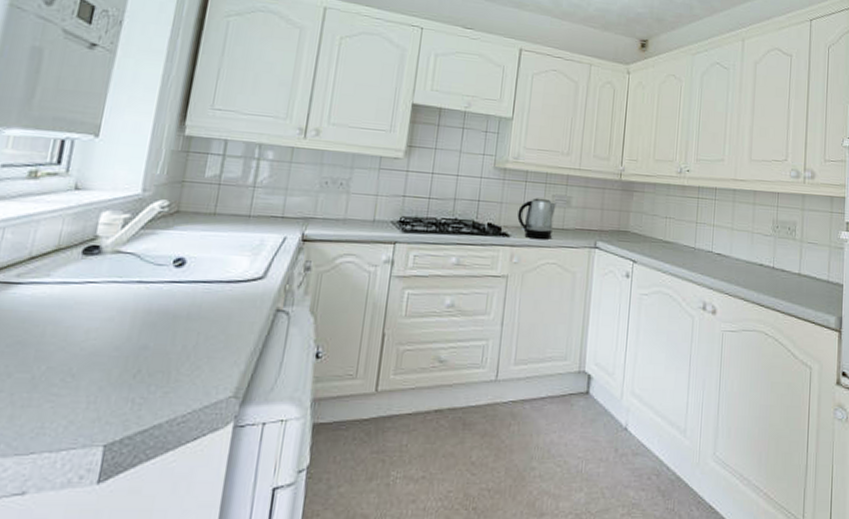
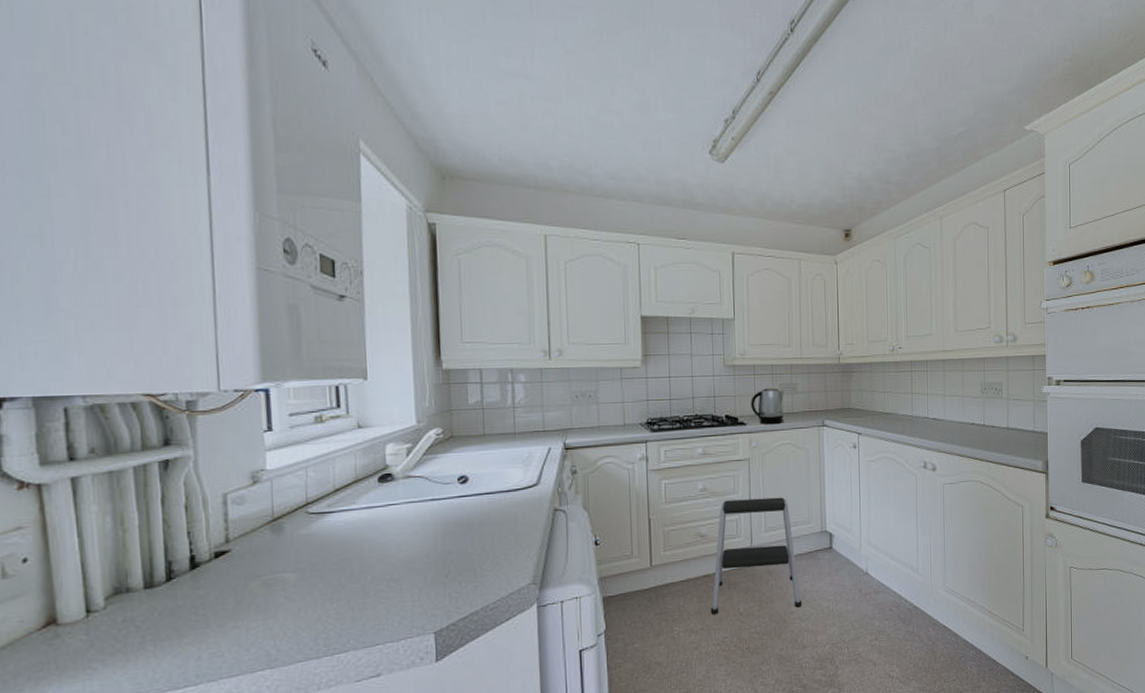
step stool: none [437,321,547,463] -> present [710,497,803,615]

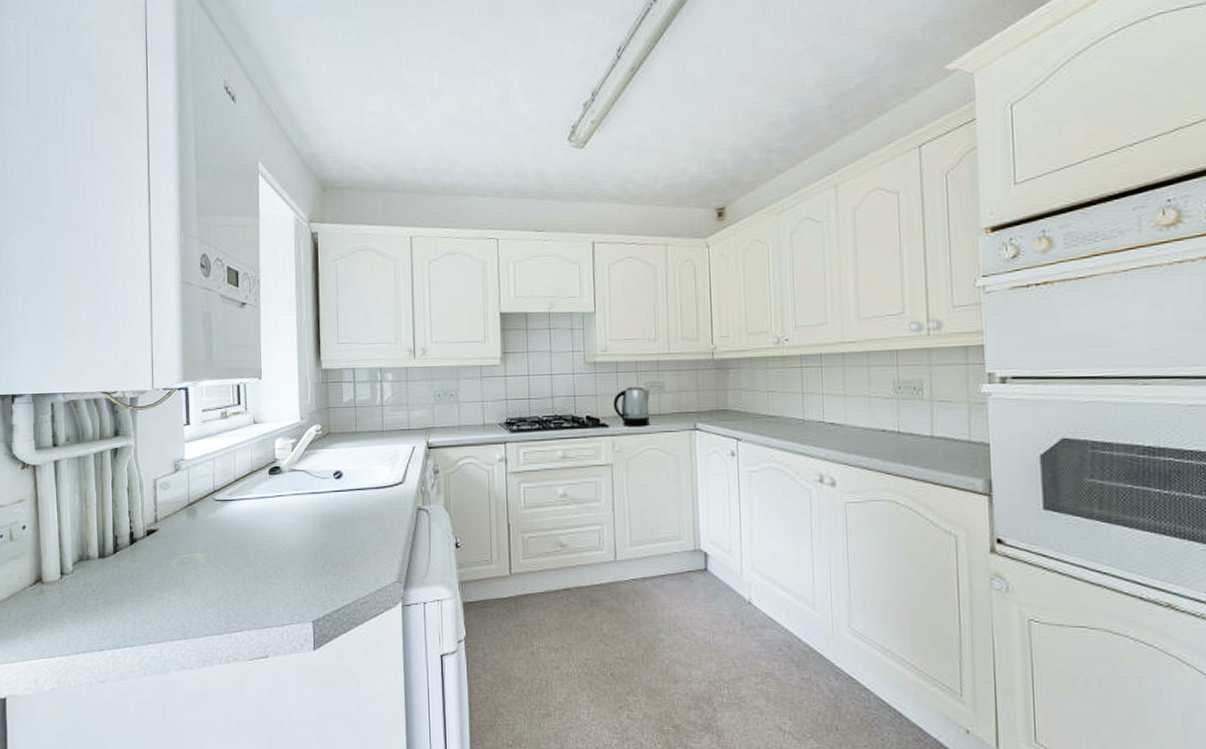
step stool: present [710,497,803,615] -> none [571,508,674,635]

